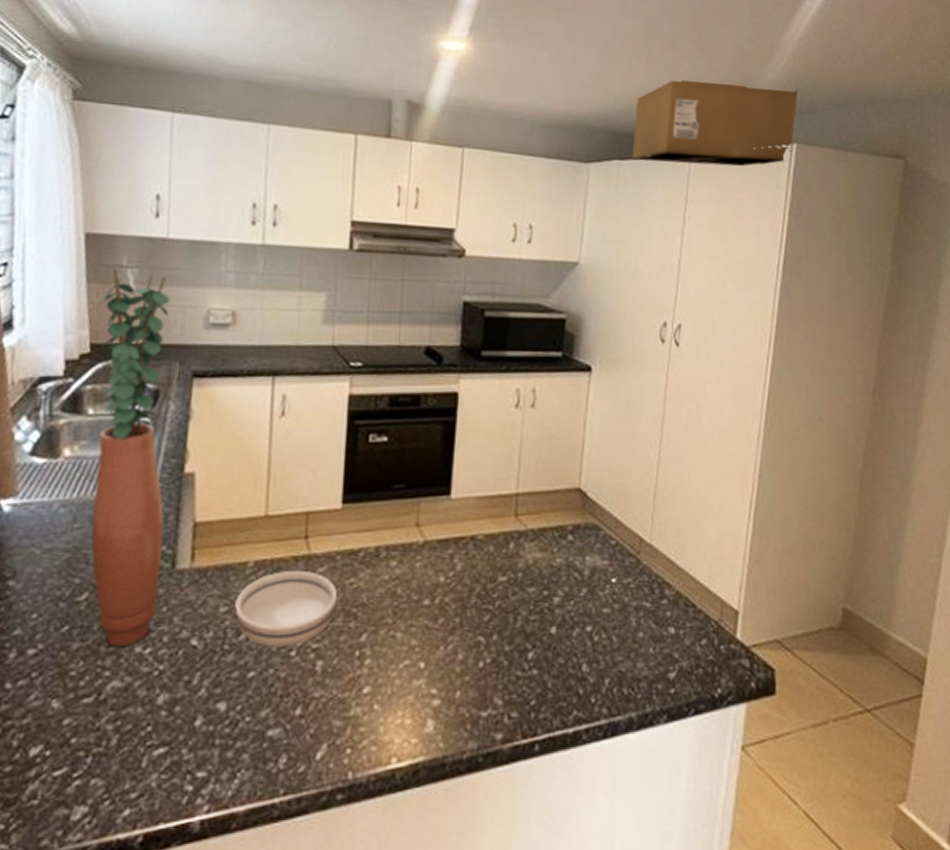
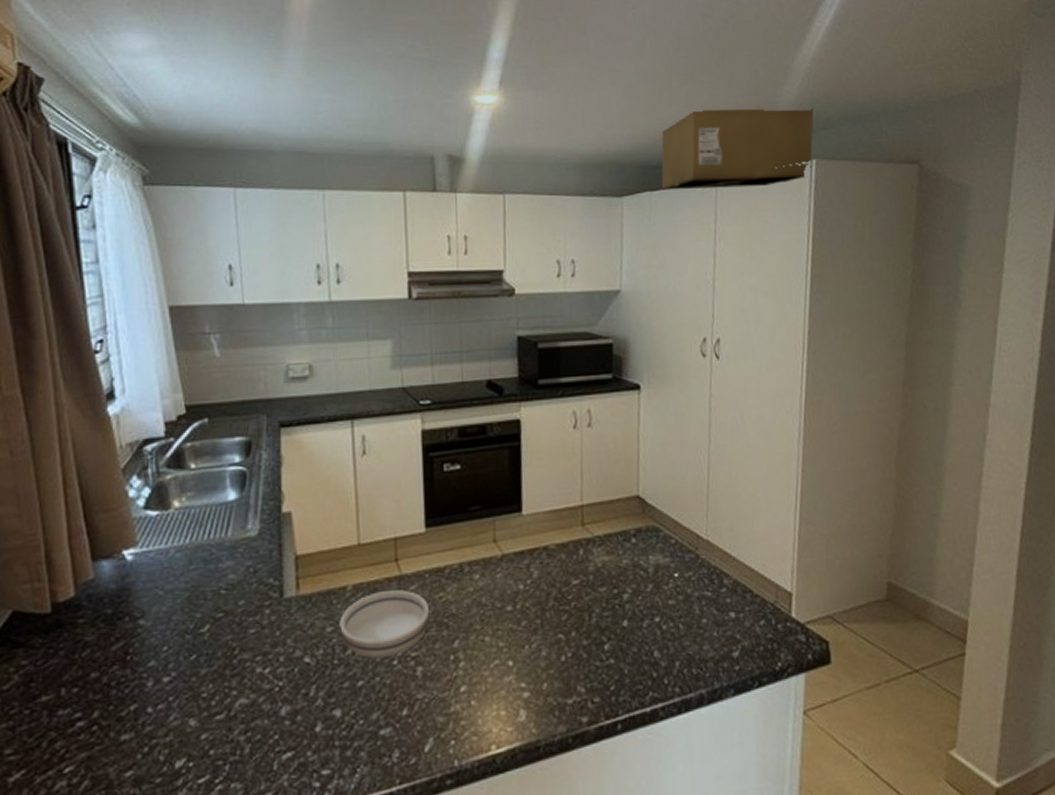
vase: present [91,268,171,647] -> none [190,335,271,670]

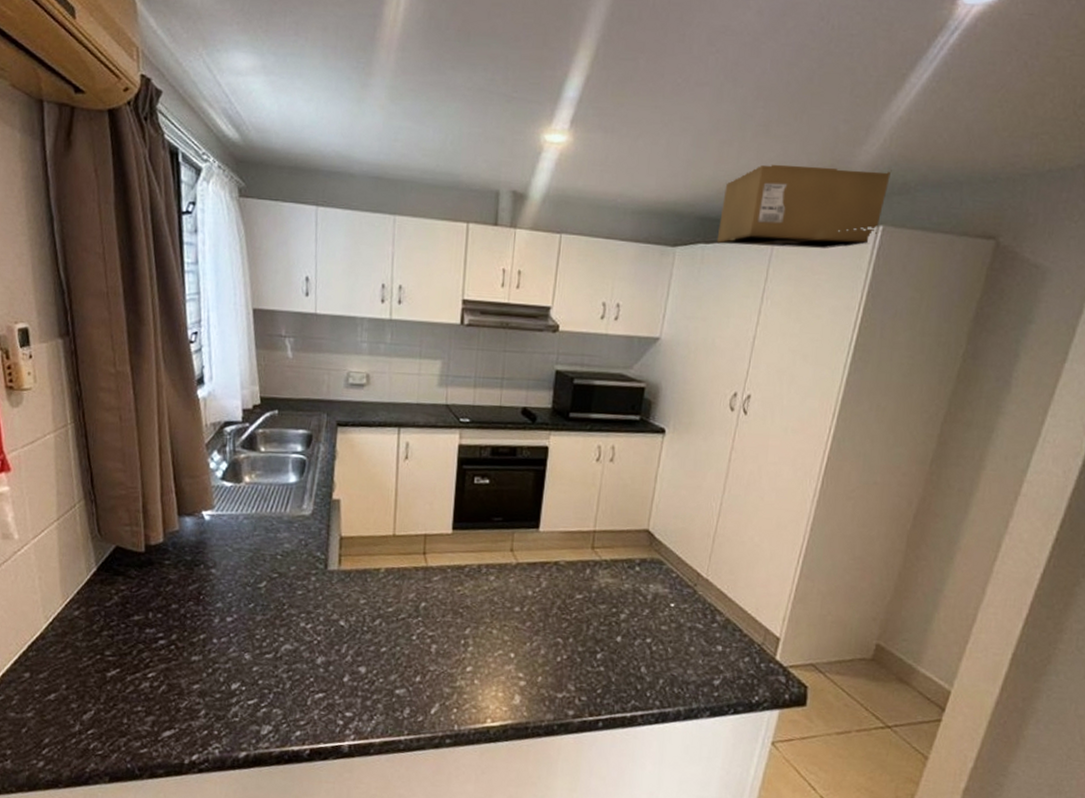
bowl: present [339,589,430,660] -> none [371,577,449,633]

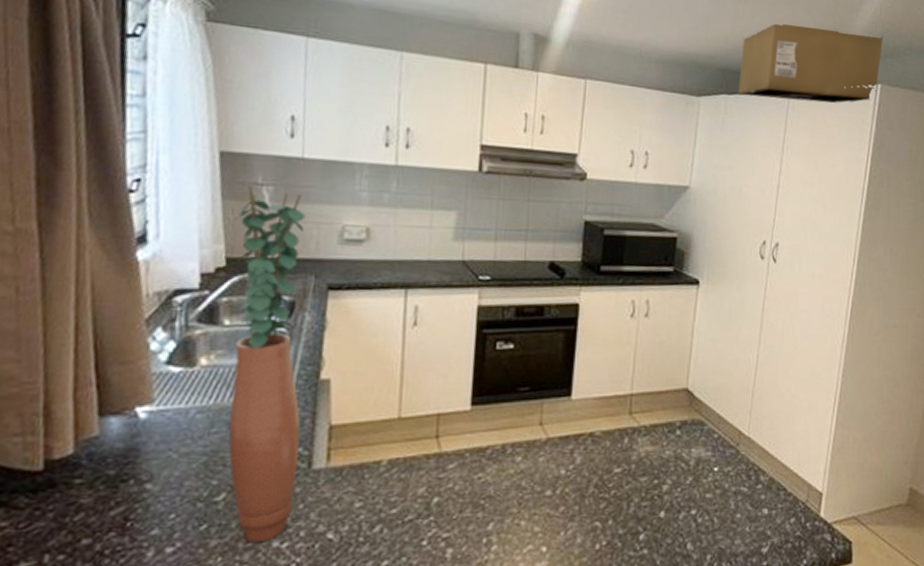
vase: none [266,337,319,622] -> present [228,185,306,543]

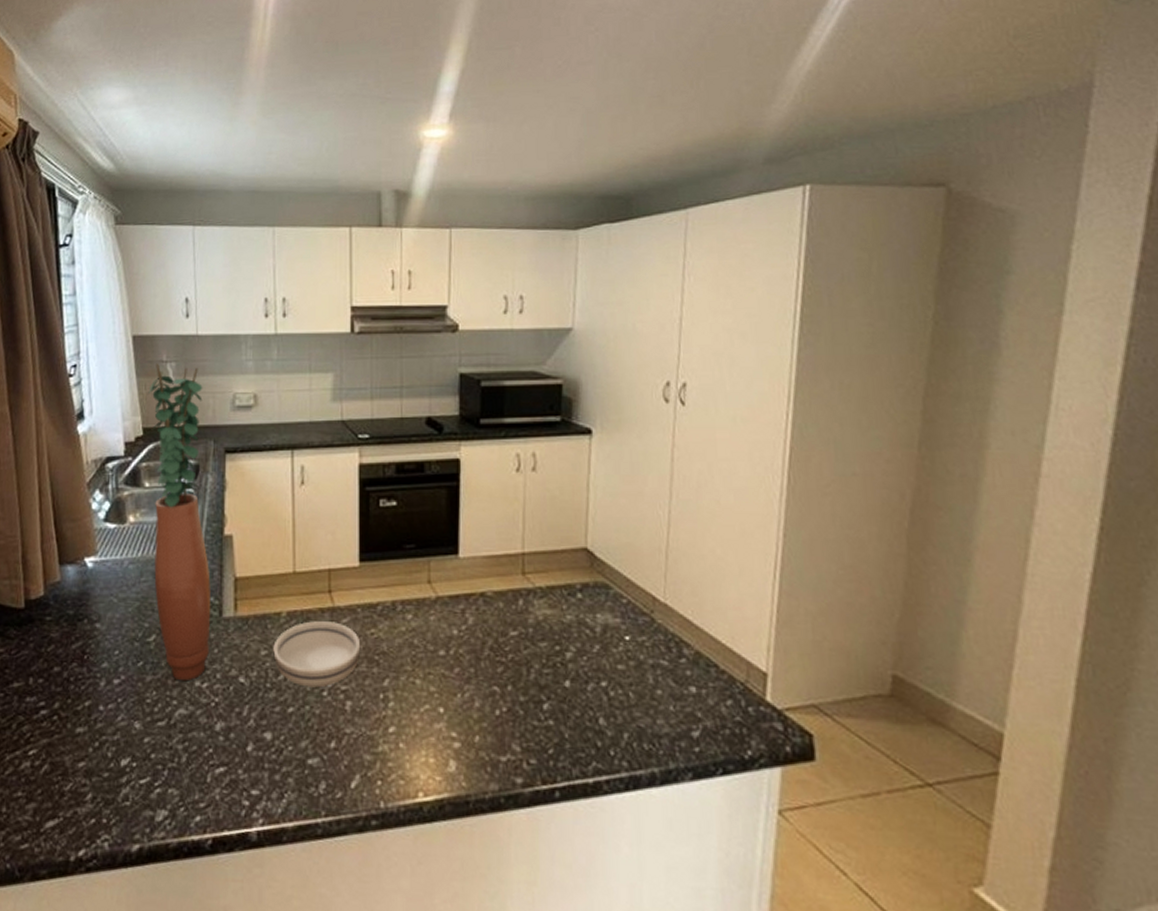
bowl: none [369,466,467,539] -> present [273,620,361,689]
box: present [738,23,884,104] -> none [622,125,810,222]

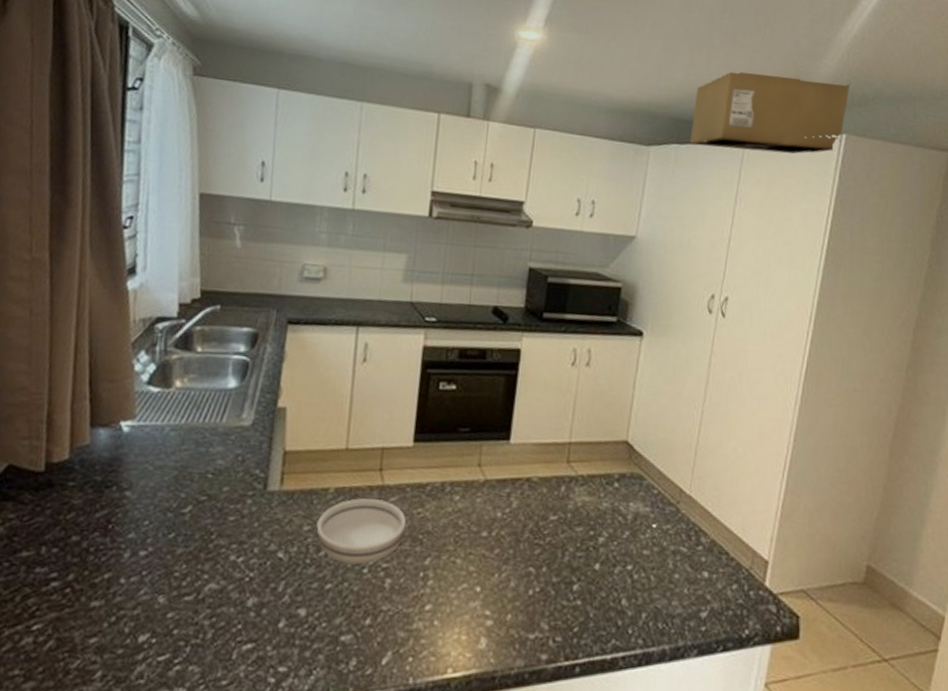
vase: present [148,363,211,682] -> none [196,224,271,555]
box: none [622,125,810,222] -> present [689,71,851,154]

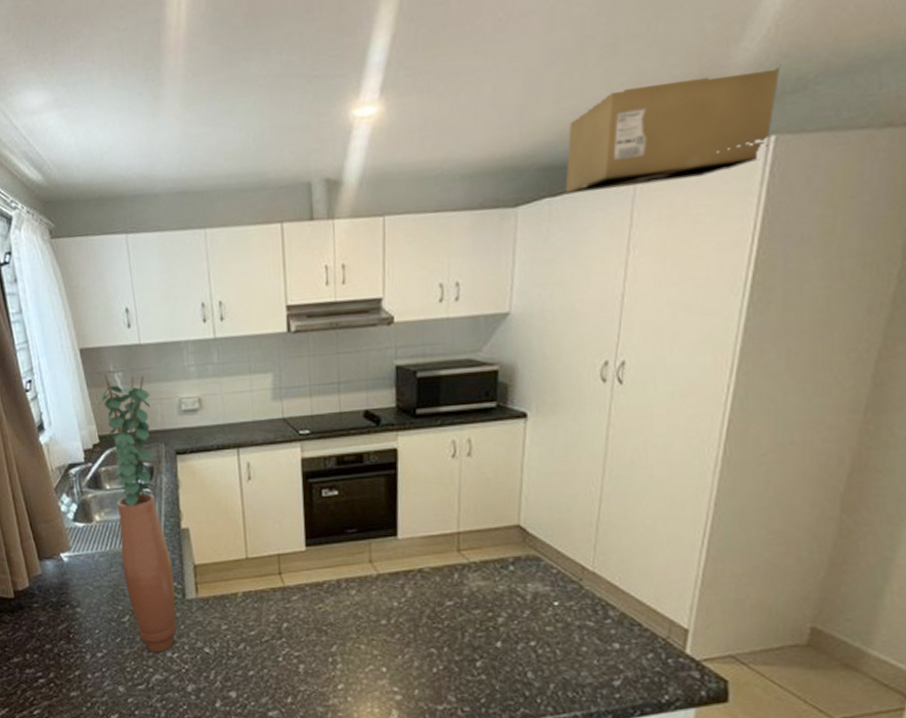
vase: none [196,224,271,555] -> present [100,374,177,653]
bowl: present [316,498,407,566] -> none [232,598,310,656]

